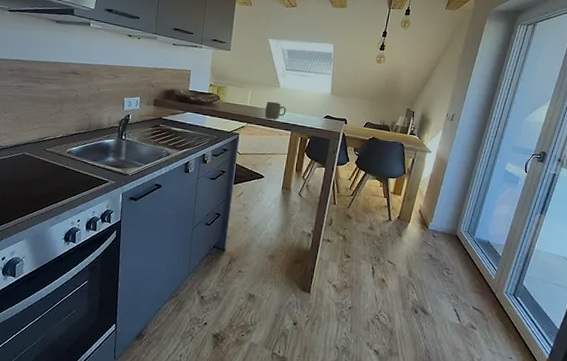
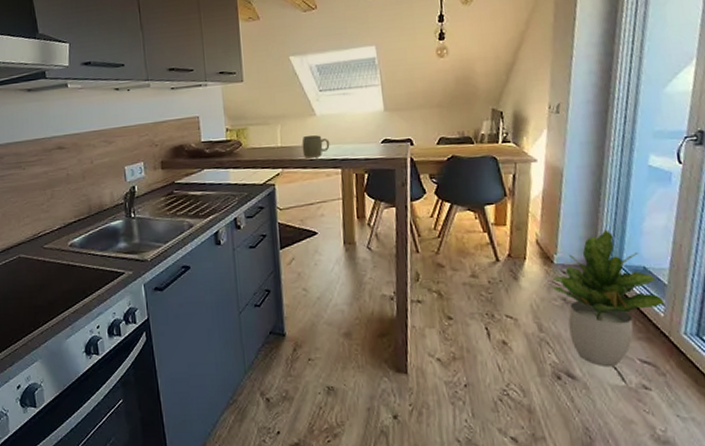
potted plant: none [422,210,497,309] -> present [550,229,665,368]

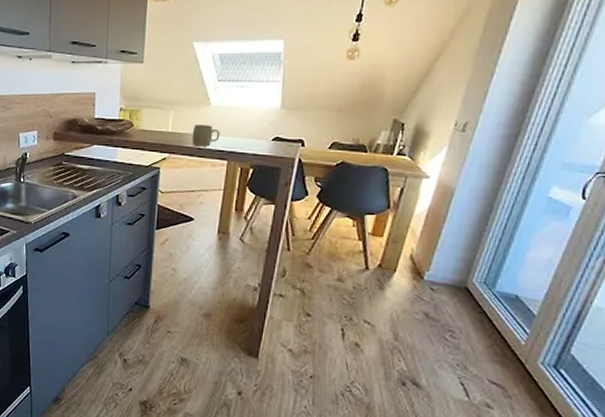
potted plant: present [550,229,665,368] -> none [414,254,529,383]

